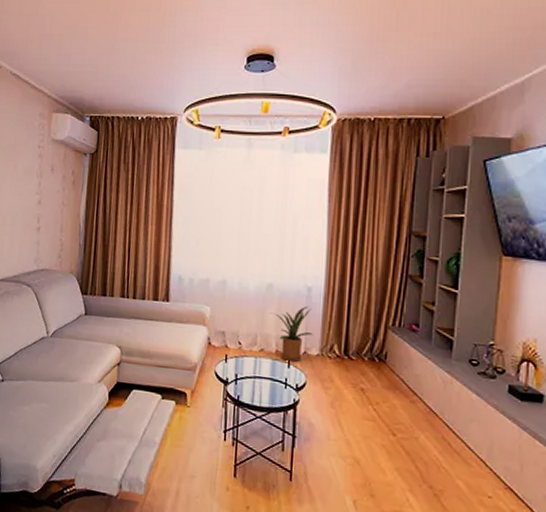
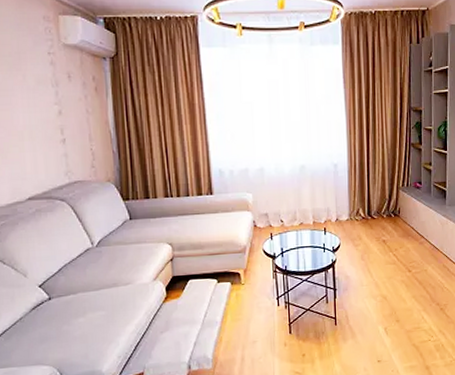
house plant: present [270,306,313,362] -> none [305,180,342,229]

